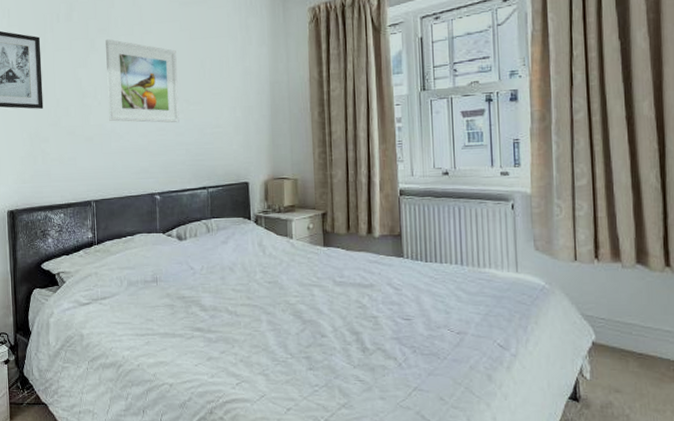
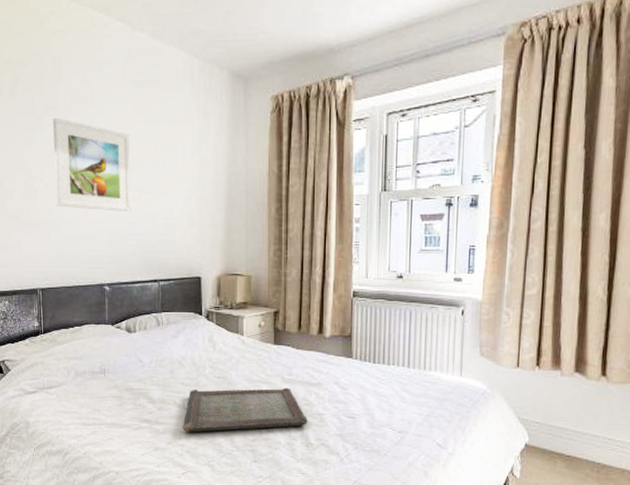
serving tray: none [235,290,362,341] -> present [183,388,308,433]

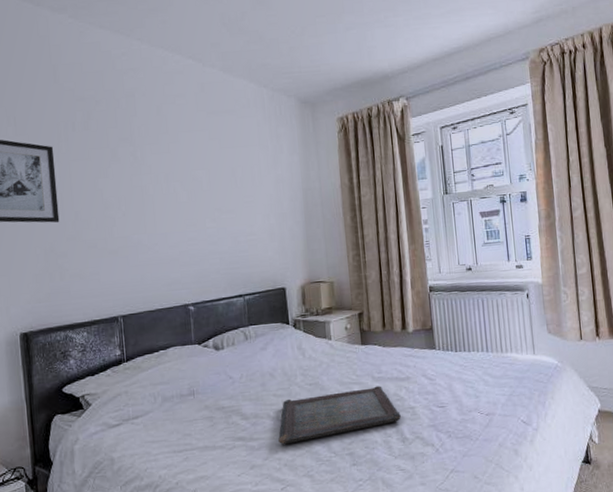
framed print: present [53,117,131,212] -> none [128,148,212,233]

